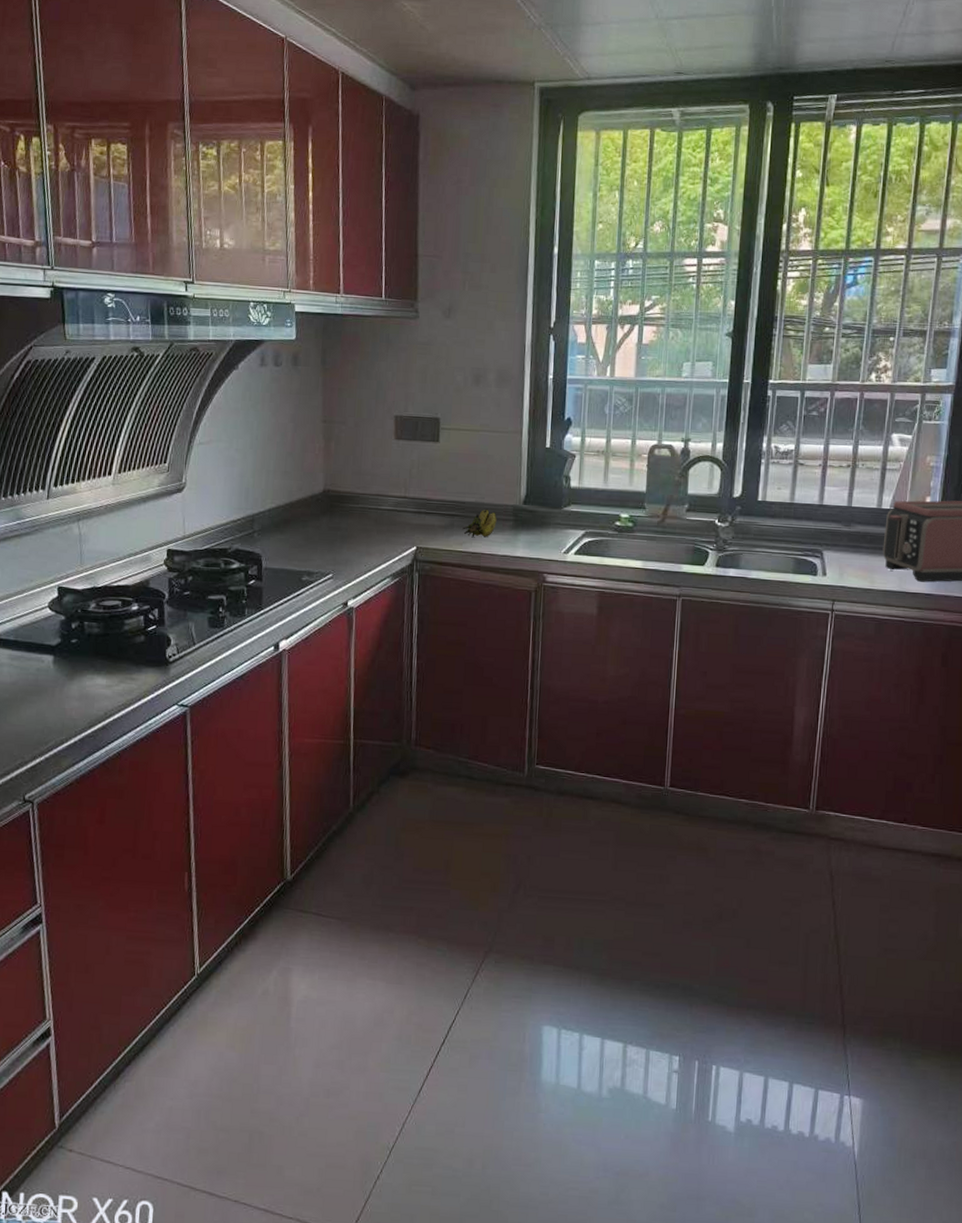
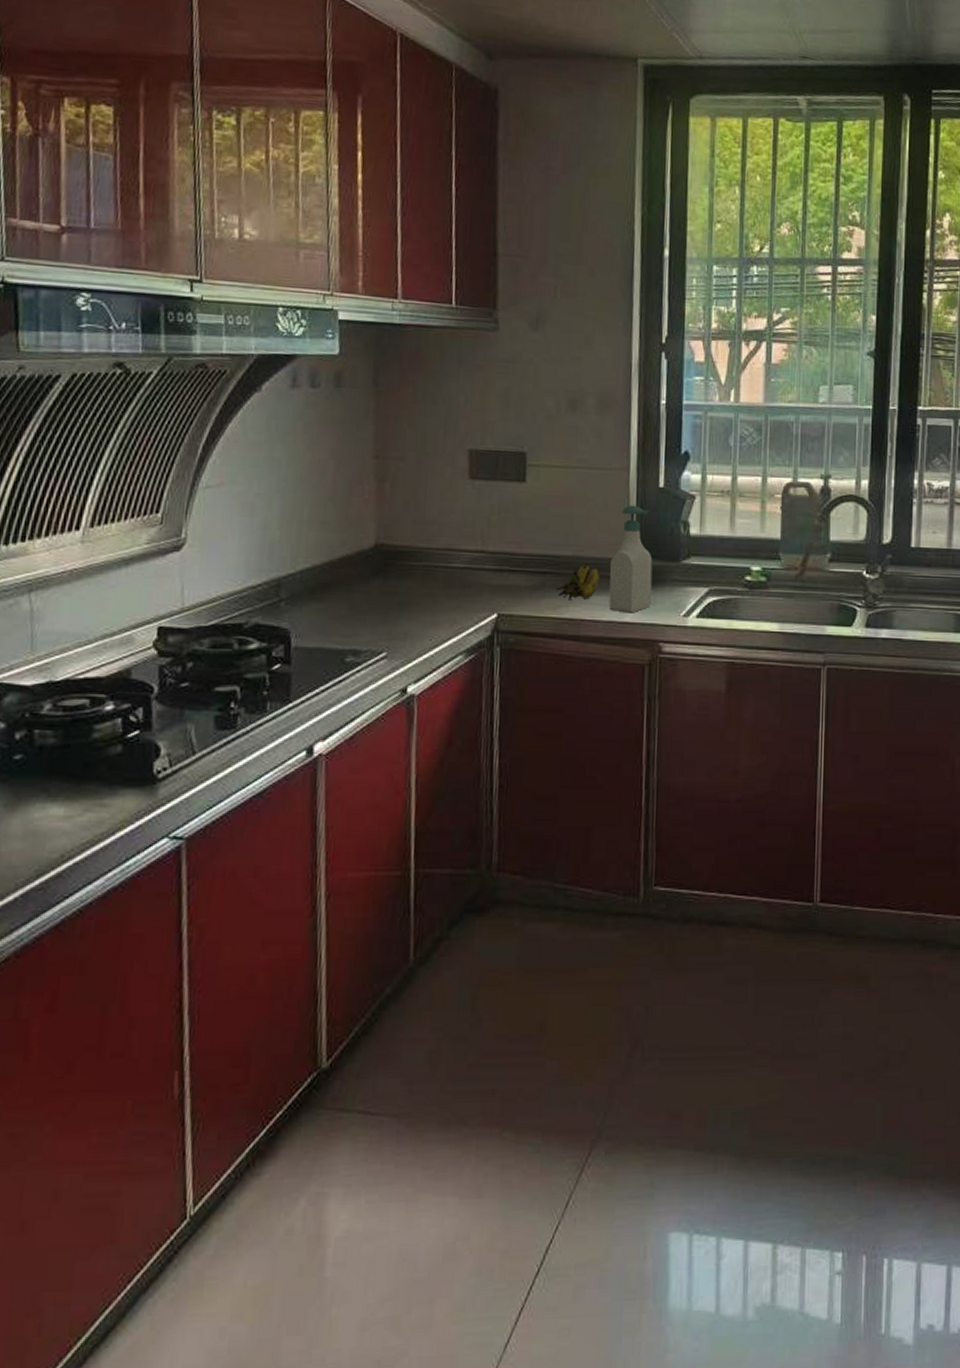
soap bottle: none [504,461,540,550] -> present [609,505,653,613]

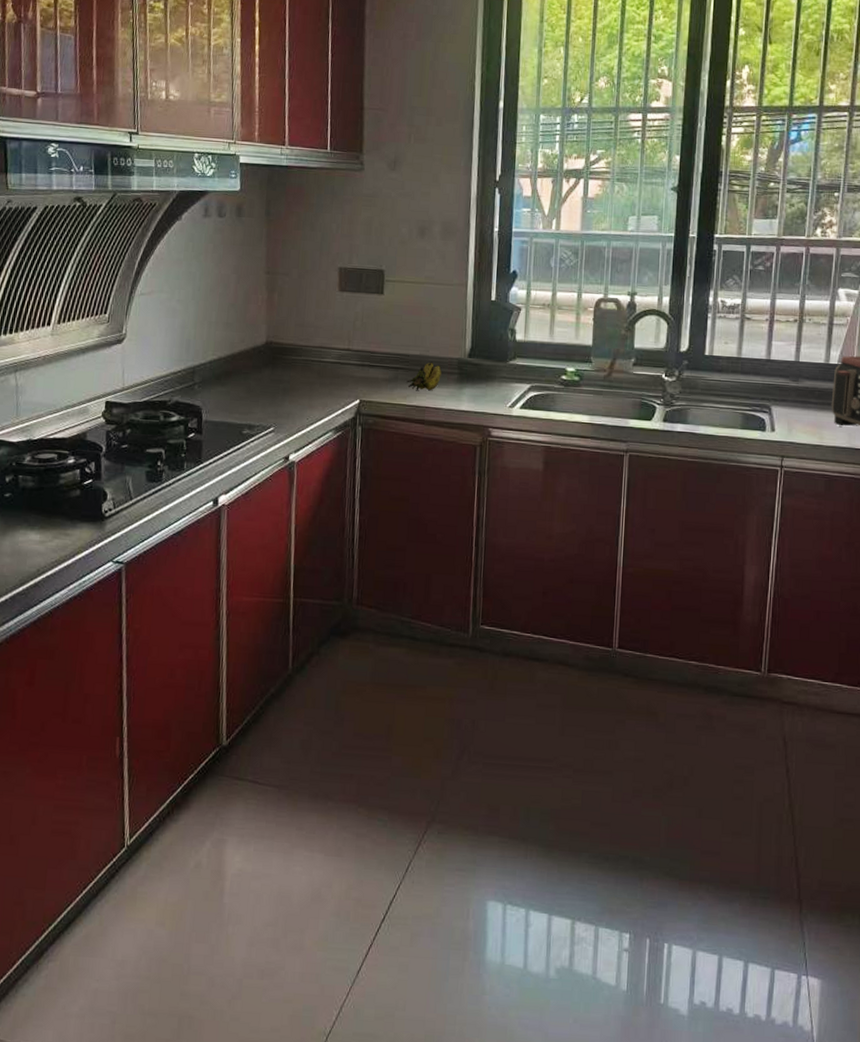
soap bottle: present [609,505,653,613] -> none [448,314,485,403]

